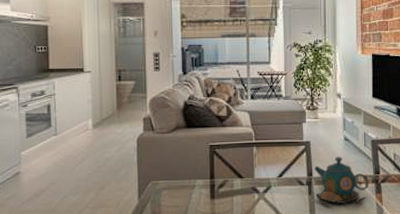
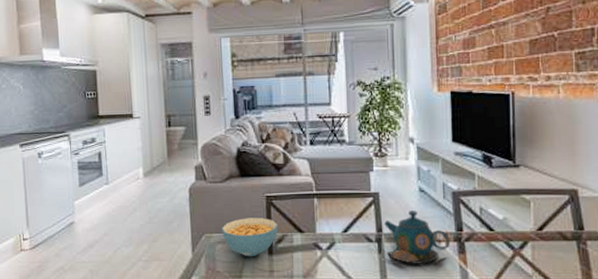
cereal bowl: none [168,165,220,201] -> present [222,218,278,256]

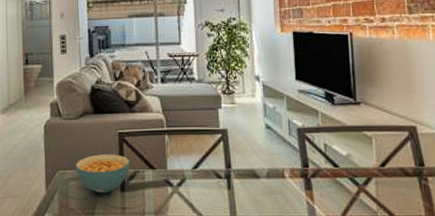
teapot: present [384,211,450,267] -> none [233,147,297,203]

